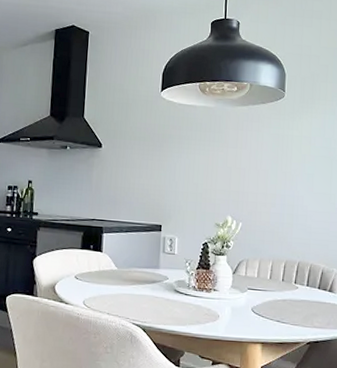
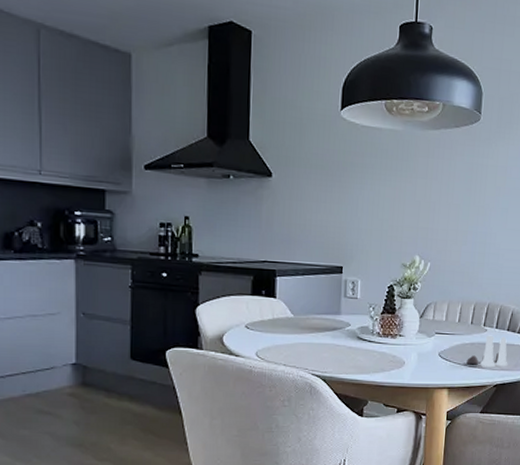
salt and pepper shaker set: none [279,292,321,325] -> present [466,335,508,368]

